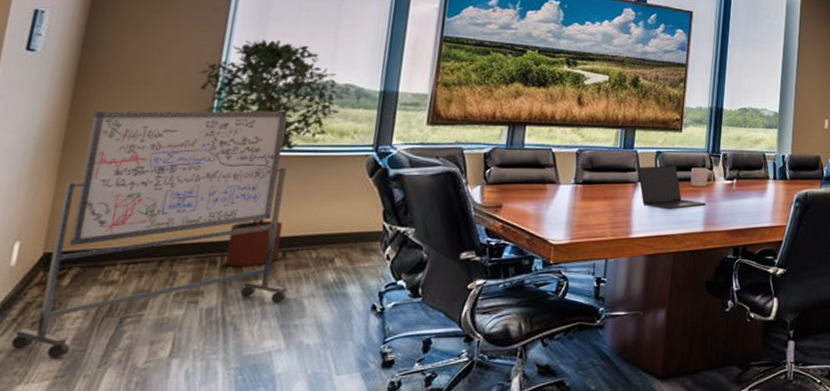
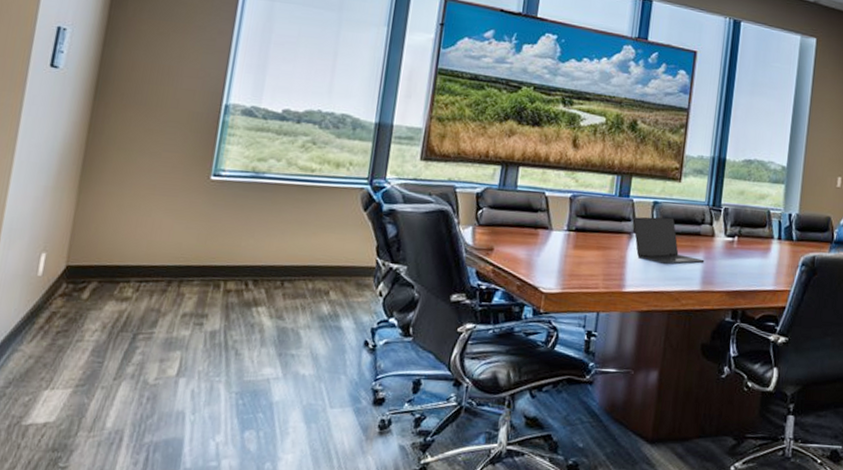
whiteboard: present [11,110,288,359] -> none [39,129,287,368]
potted tree: present [198,39,340,266] -> none [204,64,336,293]
mug: present [690,167,714,187] -> none [688,221,714,243]

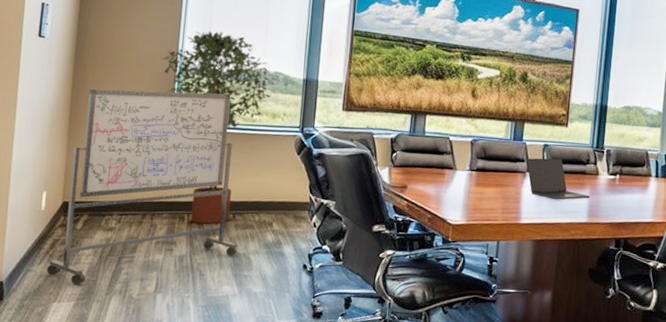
whiteboard: none [39,129,287,368] -> present [47,88,238,285]
potted tree: none [204,64,336,293] -> present [162,31,272,224]

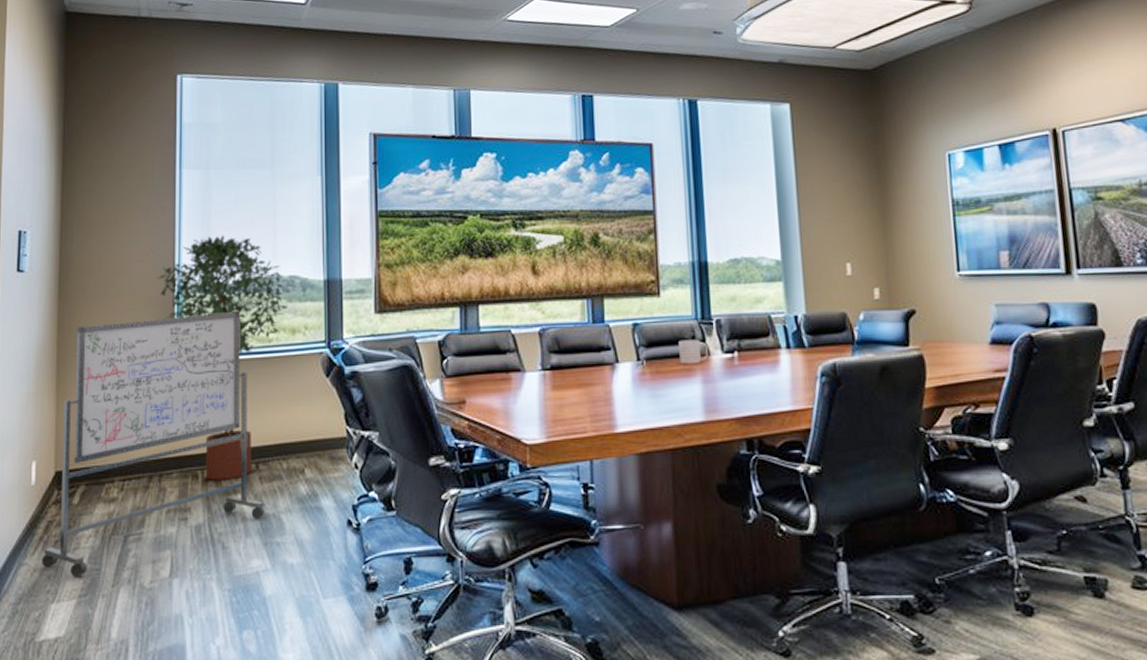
laptop: present [526,158,590,200] -> none [613,339,704,396]
mug: none [575,161,598,180] -> present [678,339,708,364]

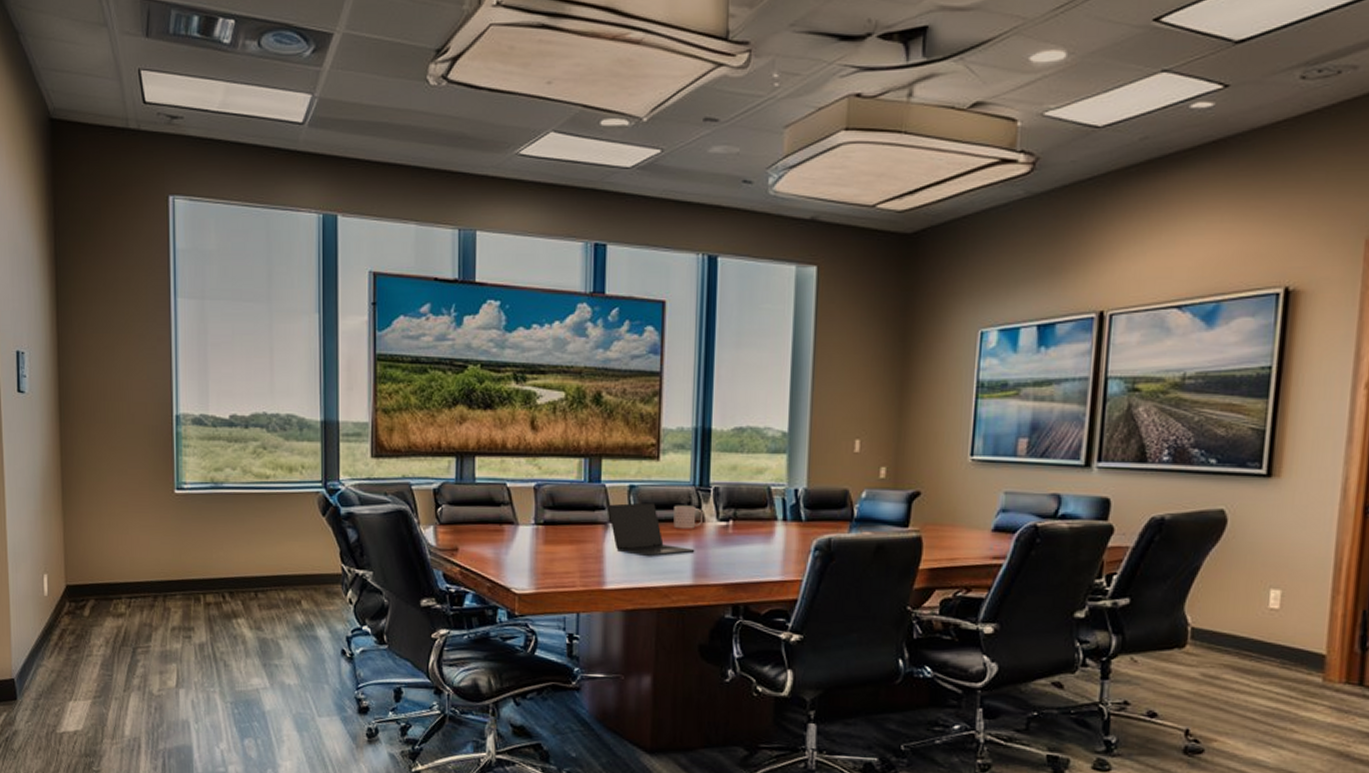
whiteboard: present [42,312,265,577] -> none [58,446,264,681]
potted tree: present [157,234,289,480] -> none [155,368,286,605]
laptop: none [613,339,704,396] -> present [608,502,695,557]

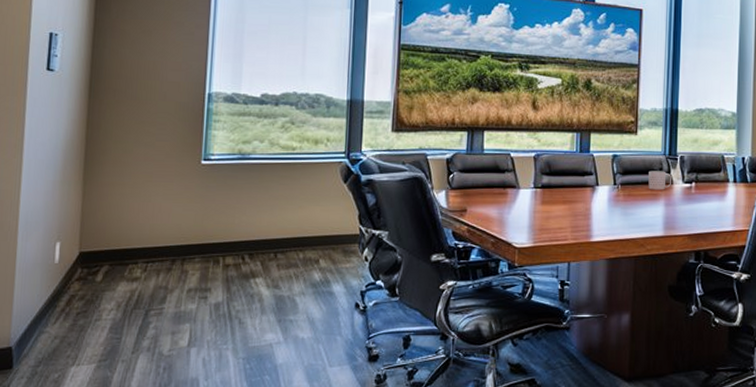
laptop: present [608,502,695,557] -> none [595,169,666,214]

